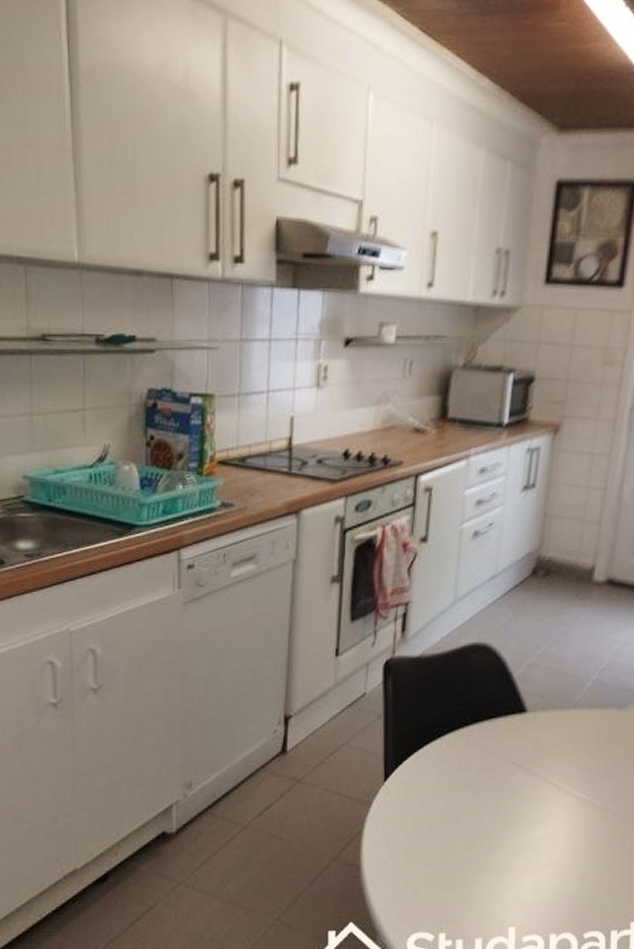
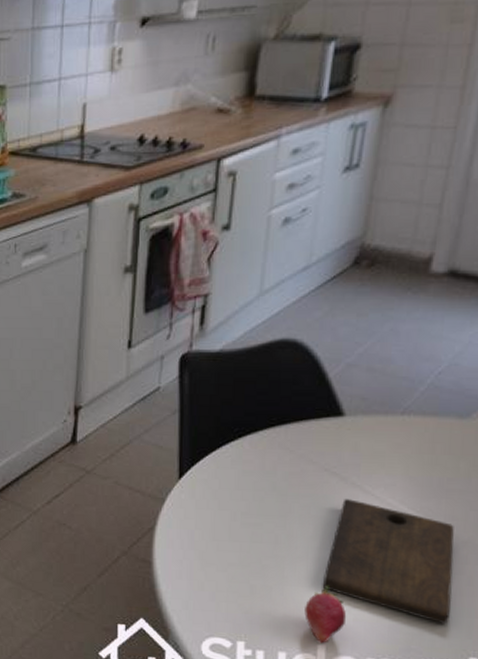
fruit: none [497,871,533,926] -> present [305,586,347,644]
cutting board: none [511,788,617,895] -> present [322,499,454,625]

